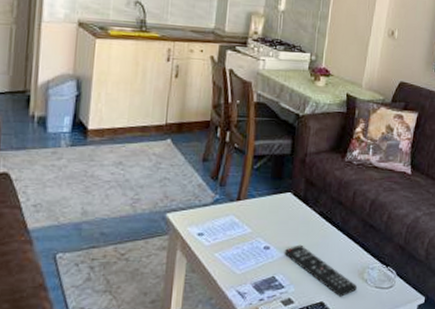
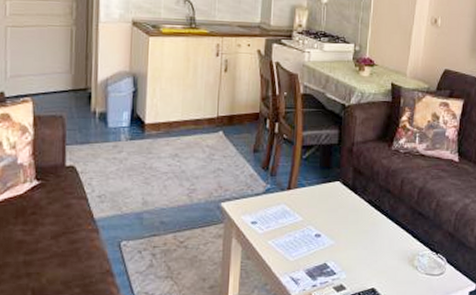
remote control: present [284,244,357,297] -> none [334,232,407,283]

